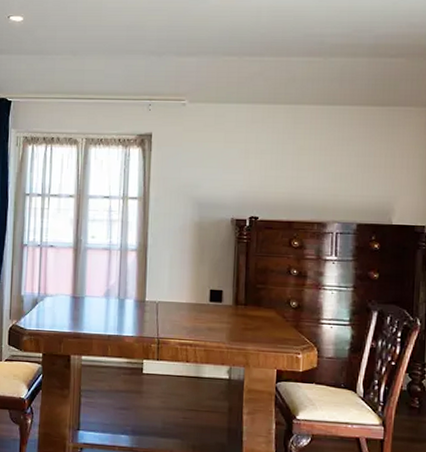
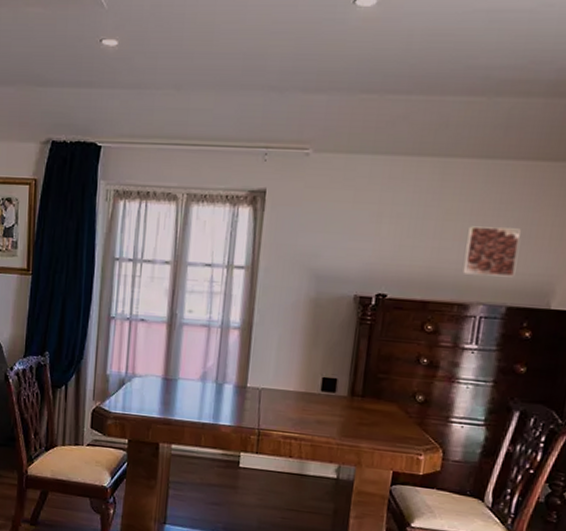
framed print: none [318,159,362,199] -> present [462,226,521,277]

